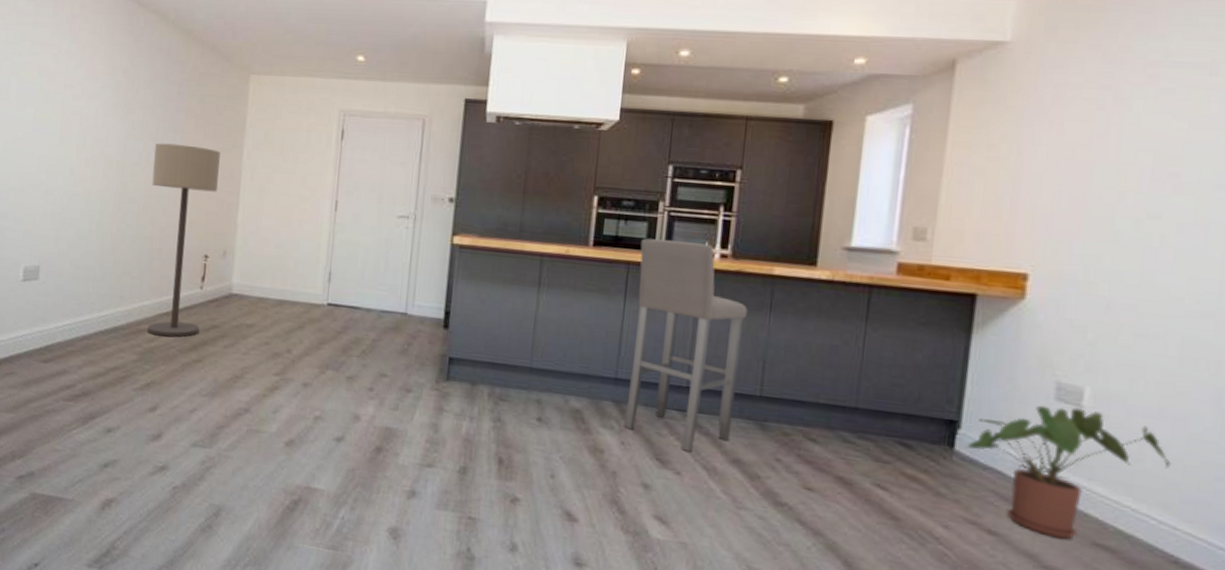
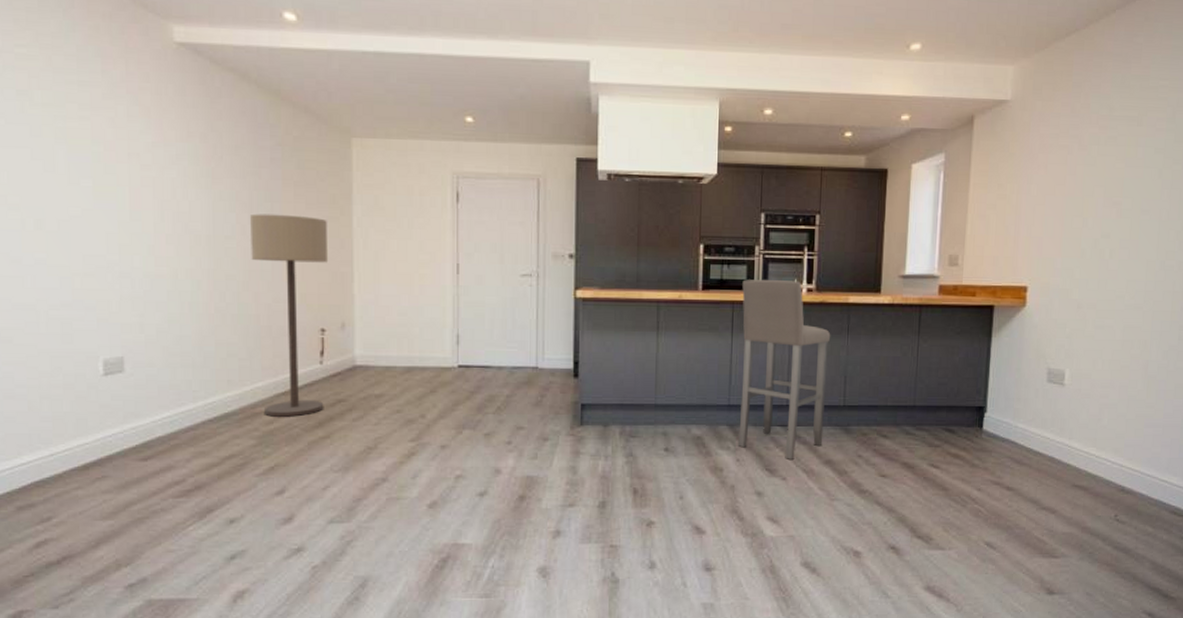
house plant: present [965,405,1172,539] -> none [990,386,1119,485]

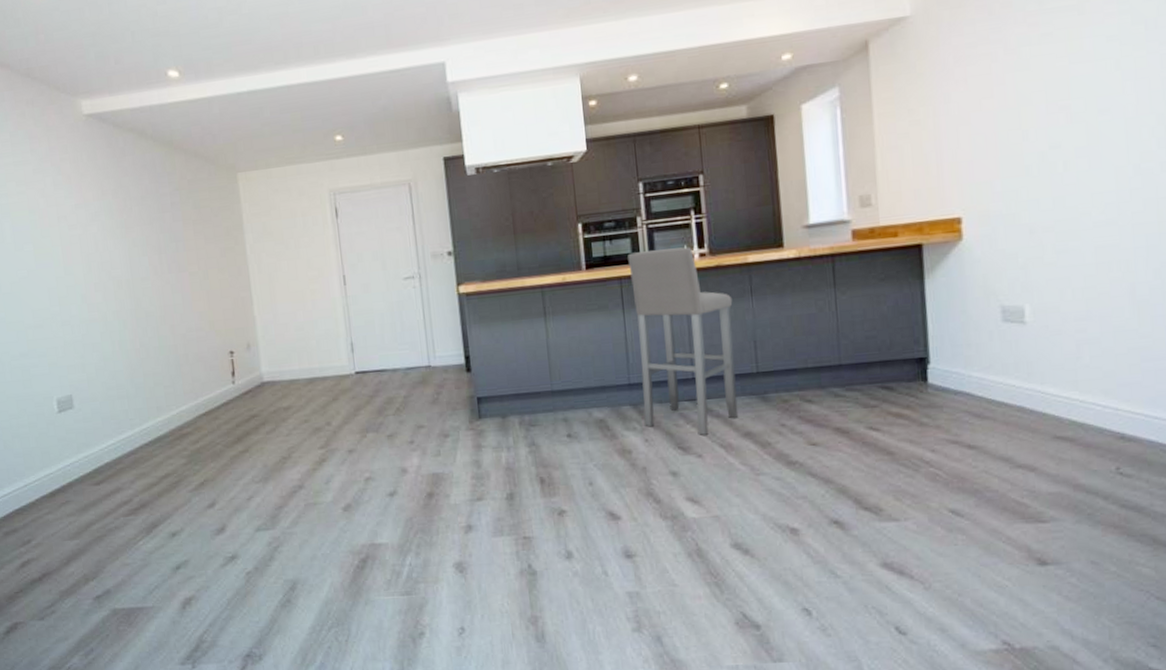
floor lamp: present [250,213,329,417] -> none [160,250,241,437]

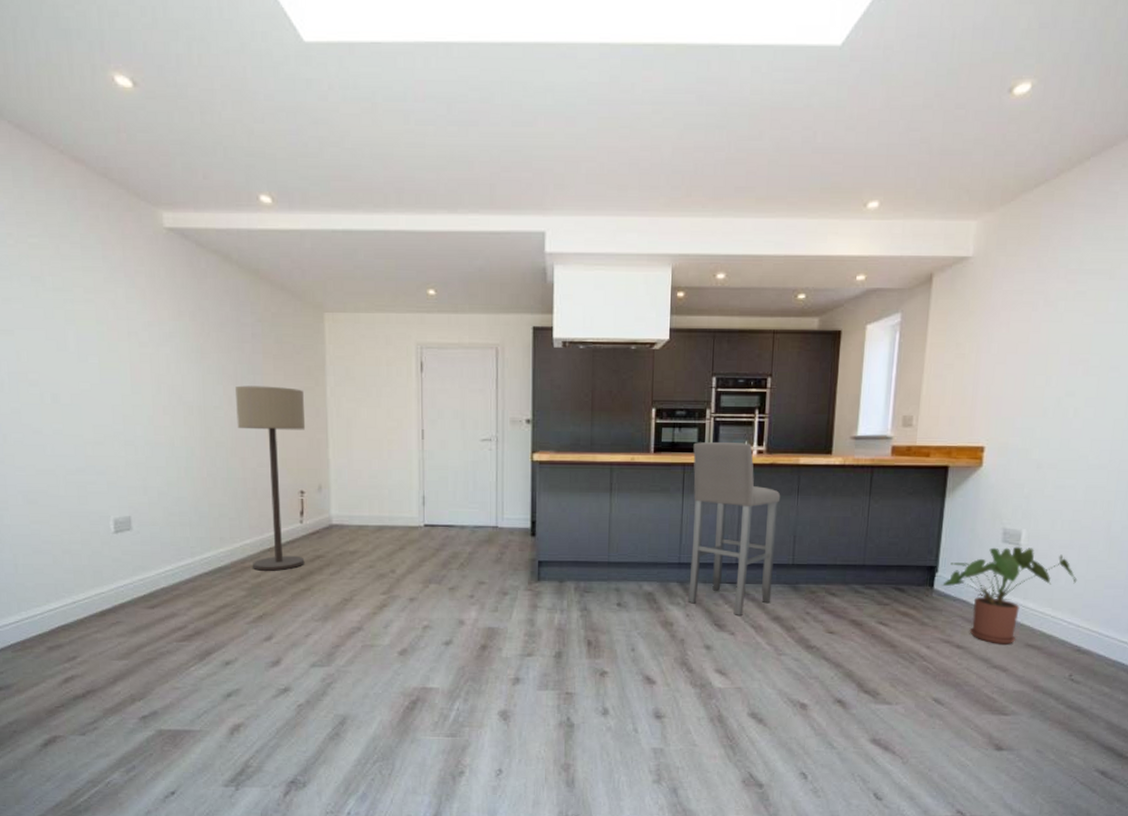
floor lamp: none [160,250,241,437] -> present [236,385,306,571]
house plant: none [936,324,1105,440] -> present [941,546,1078,645]

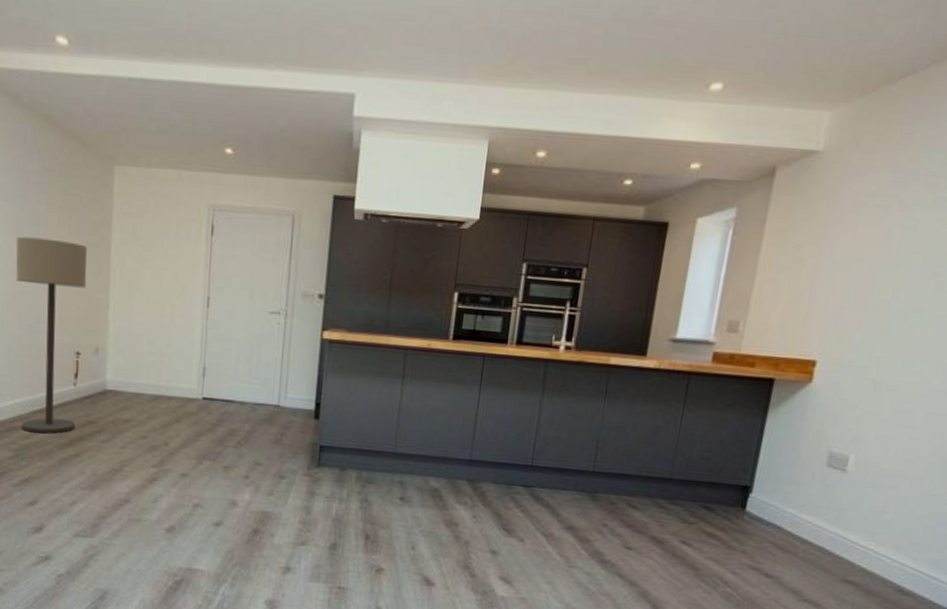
bar stool: present [688,442,781,617] -> none [476,332,587,523]
house plant: present [941,546,1078,645] -> none [754,471,907,578]

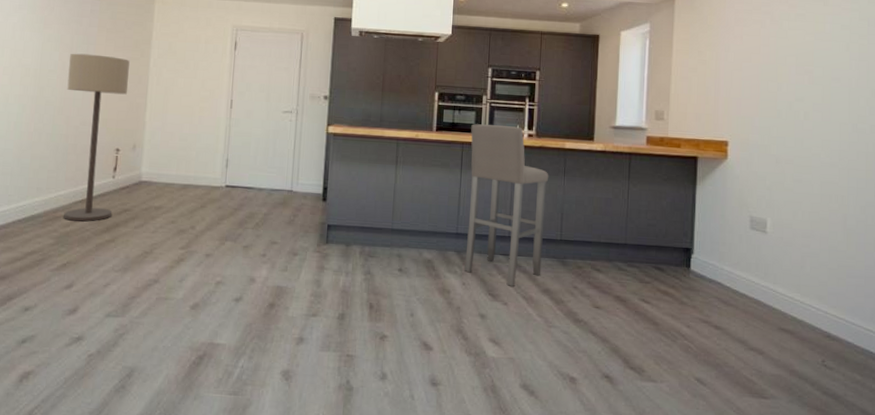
bar stool: none [476,332,587,523] -> present [464,124,549,287]

